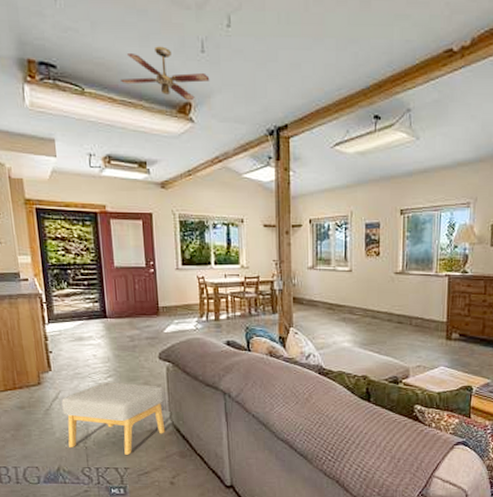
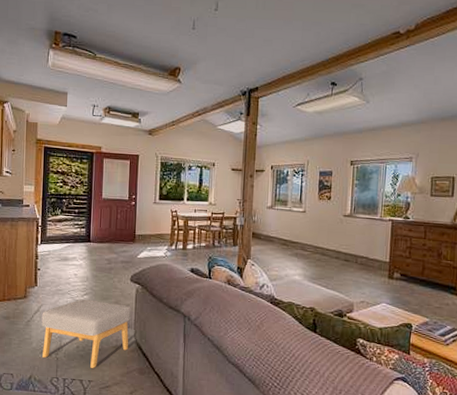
ceiling fan: present [121,46,210,101] -> none [126,24,197,66]

